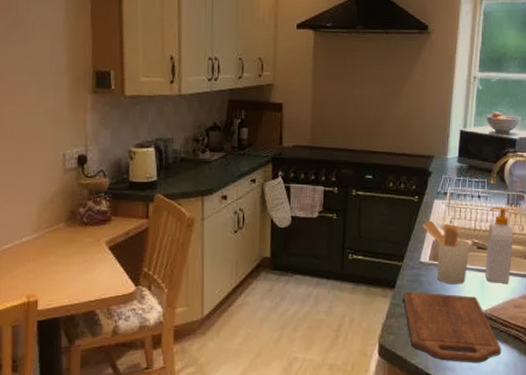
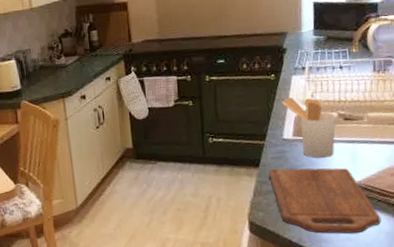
soap bottle: present [485,207,514,283] -> none [354,75,385,153]

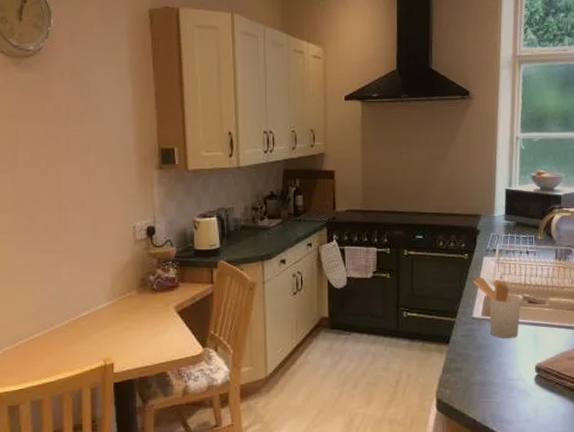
cutting board: present [269,168,381,234] -> none [458,346,558,416]

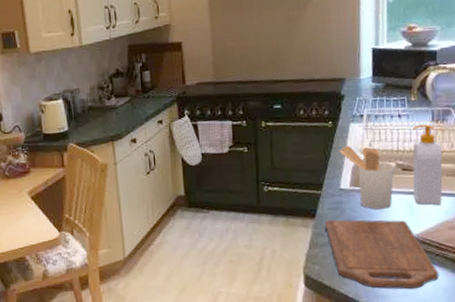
cutting board: none [458,346,558,416] -> present [325,219,439,290]
soap bottle: none [537,261,564,336] -> present [412,124,443,205]

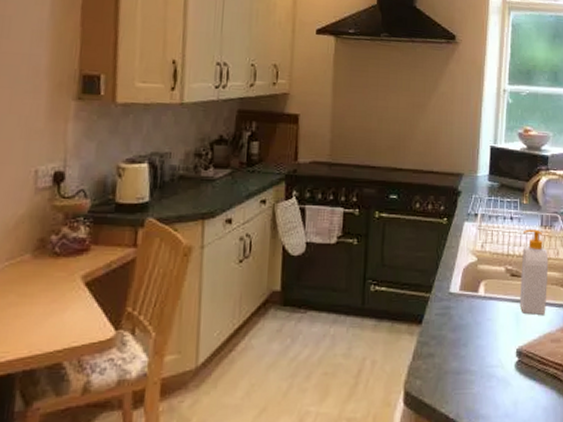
cutting board: present [325,219,439,290] -> none [431,327,539,409]
utensil holder: present [340,145,395,210] -> none [452,245,504,317]

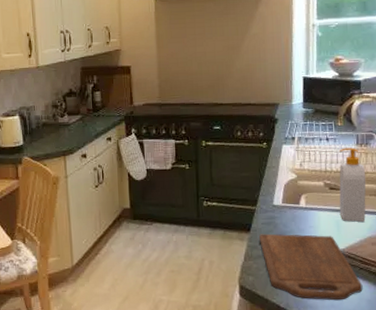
cutting board: none [431,327,539,409] -> present [259,234,363,301]

